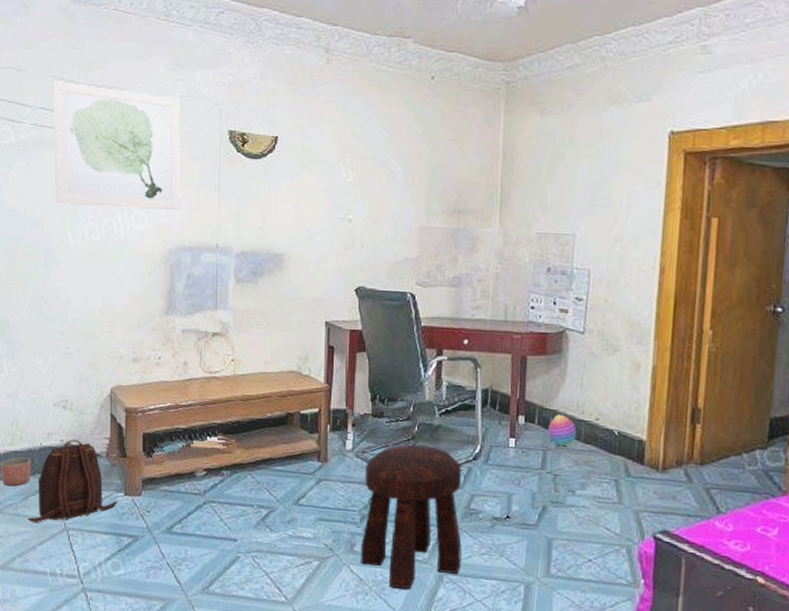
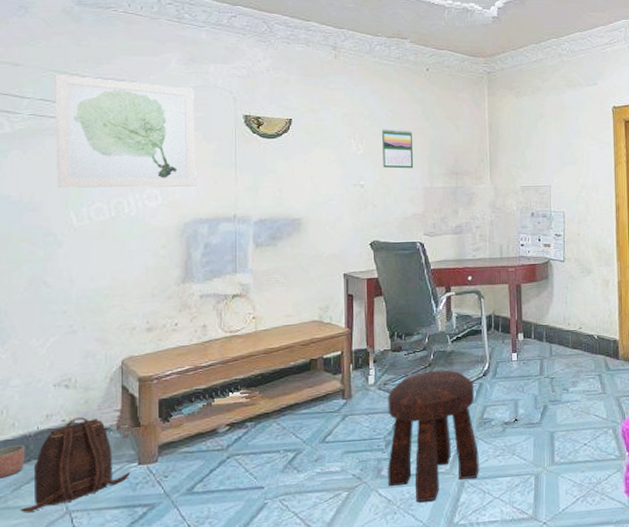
calendar: none [374,152,410,203] -> present [381,129,414,169]
stacking toy: present [548,414,577,447] -> none [543,328,565,354]

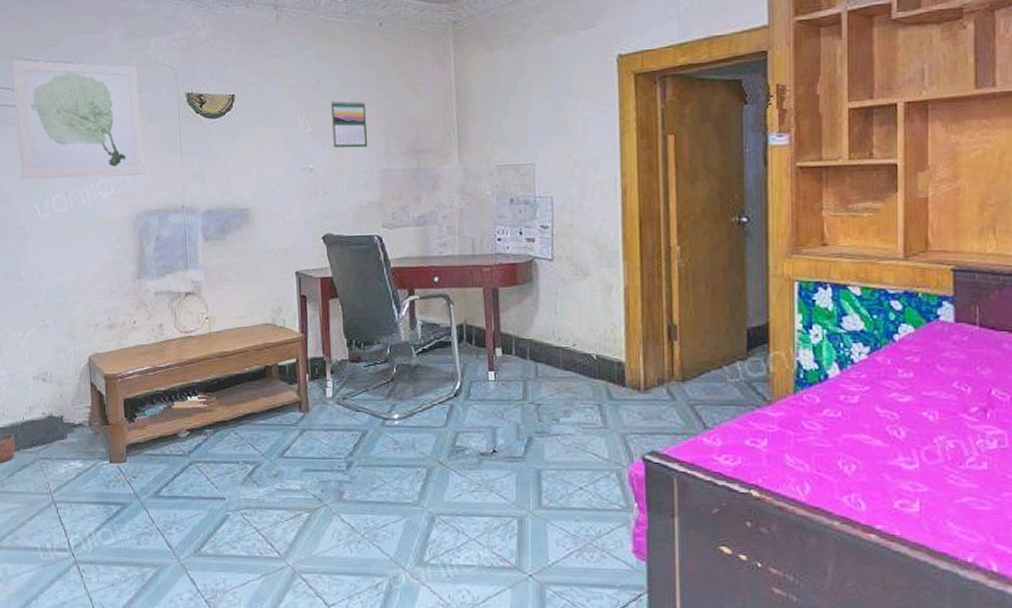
backpack: present [20,417,131,512] -> none [15,411,104,498]
stool: present [388,369,479,502] -> none [347,386,452,533]

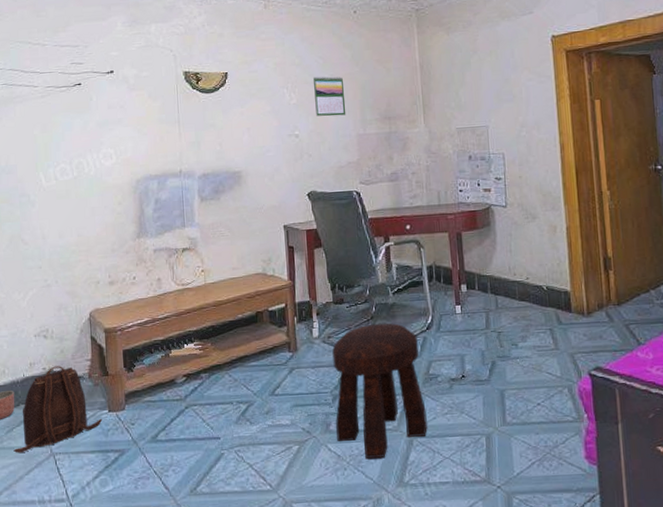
wall art: present [12,60,145,179] -> none [21,45,145,151]
backpack: none [15,411,104,498] -> present [13,366,103,453]
stool: none [347,386,452,533] -> present [332,323,427,458]

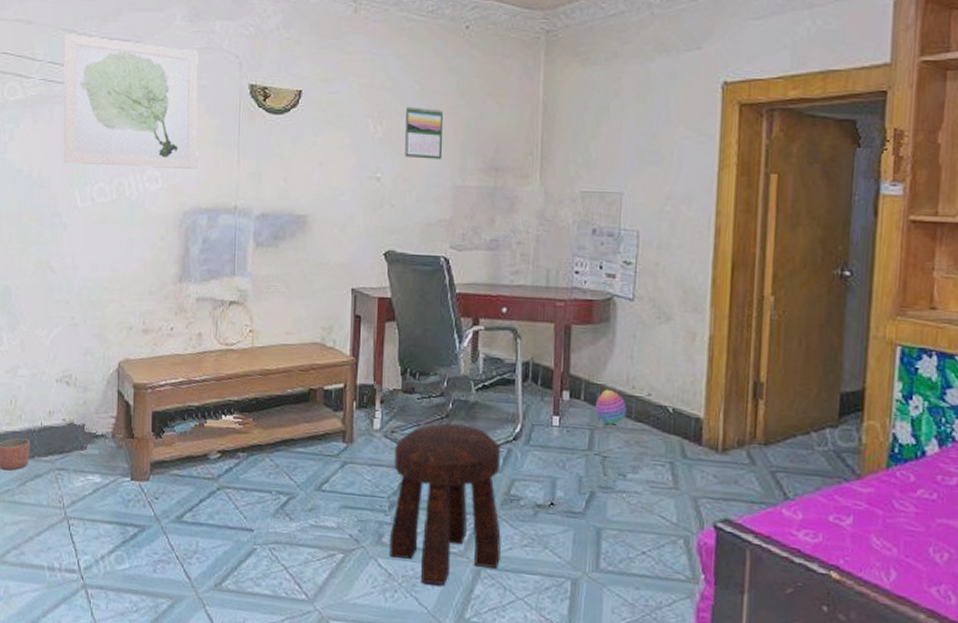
backpack: present [13,366,103,453] -> none [25,418,124,511]
wall art: none [21,45,145,151] -> present [63,34,199,170]
stacking toy: none [488,278,512,307] -> present [596,389,627,425]

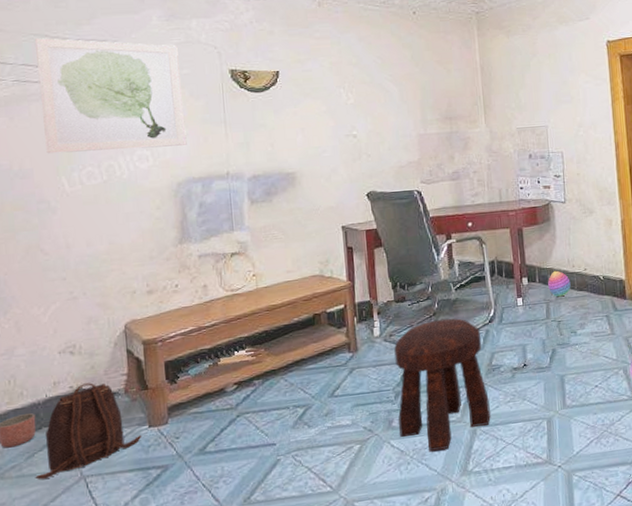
backpack: none [25,418,124,511] -> present [35,383,142,480]
calendar: present [405,106,444,160] -> none [371,76,406,117]

